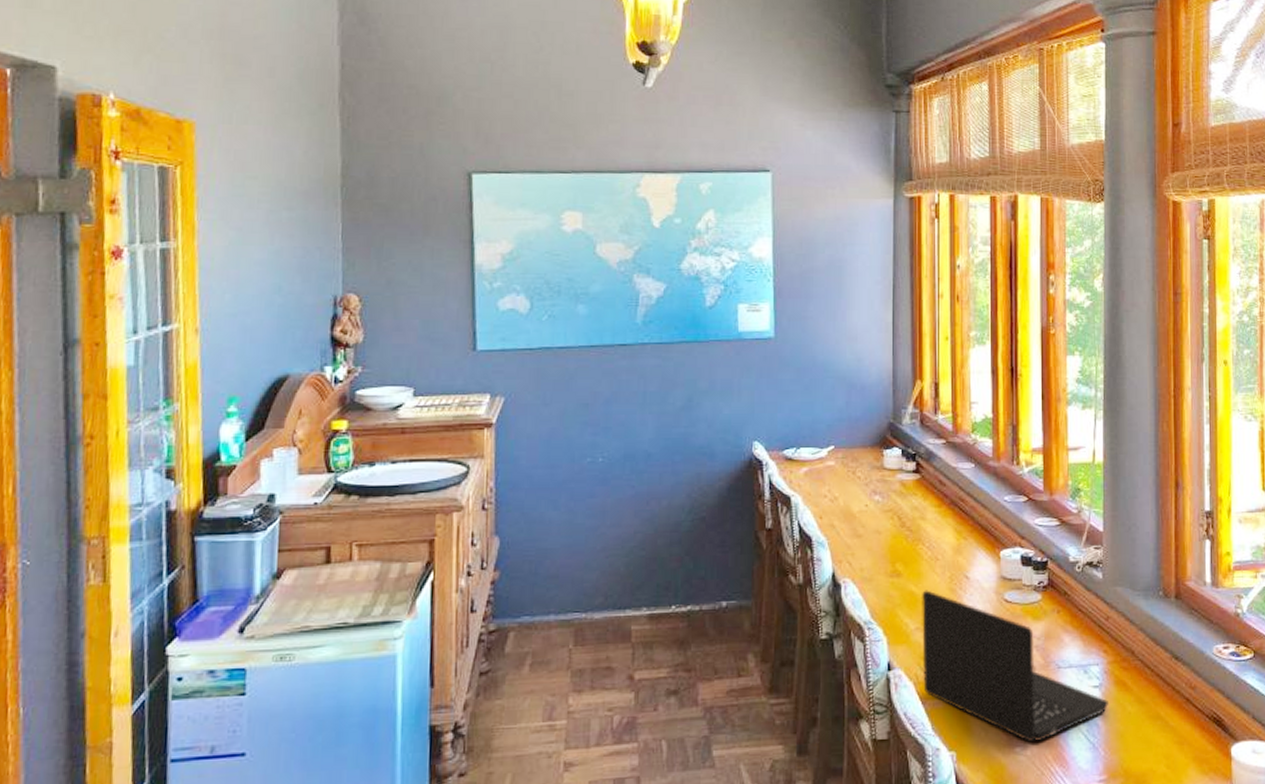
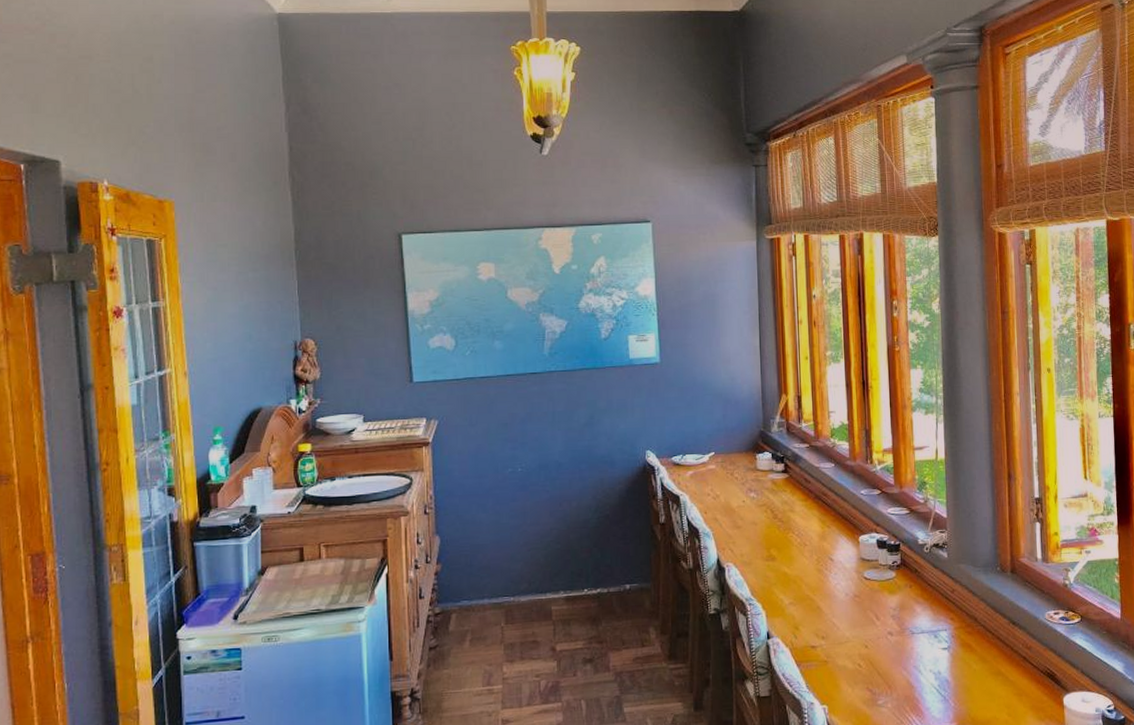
laptop: present [921,590,1110,743] -> none [793,571,957,697]

